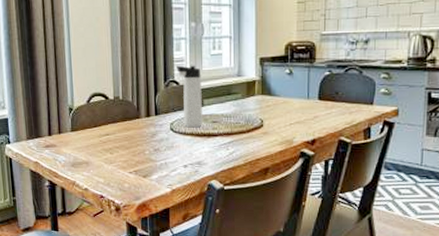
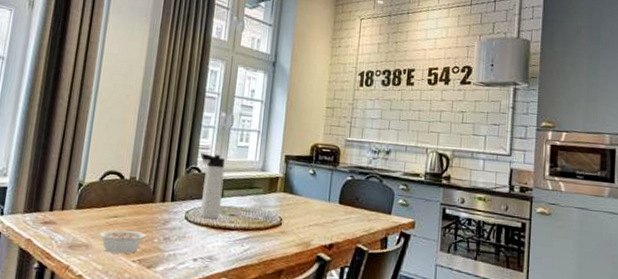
legume: none [95,146,145,167] -> present [98,230,154,254]

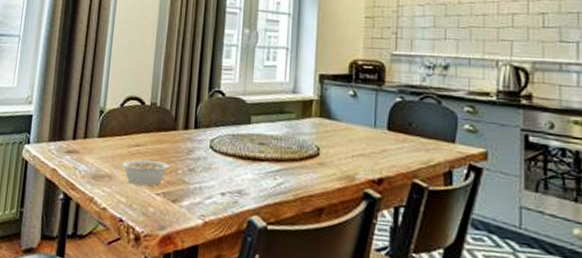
thermos bottle: present [199,152,225,219] -> none [223,74,251,149]

